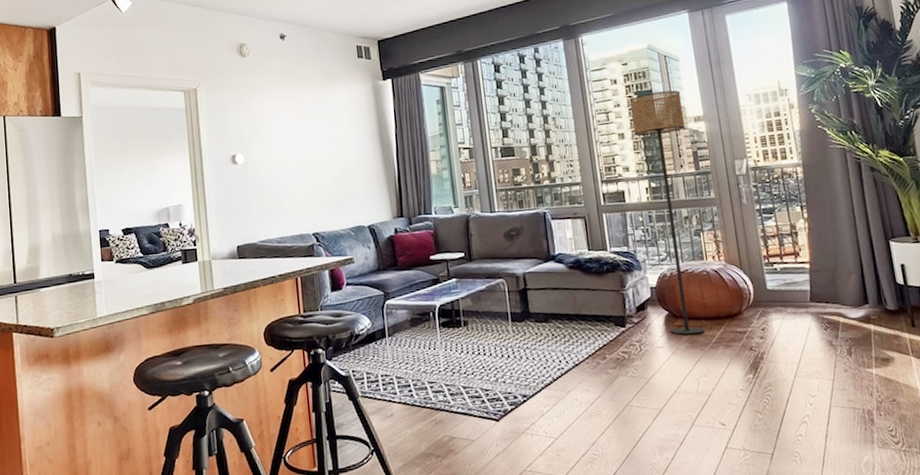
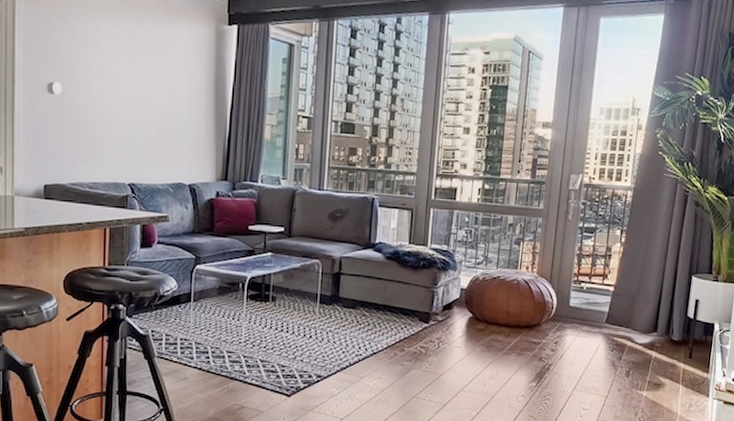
floor lamp: present [629,90,705,335] -> none [470,89,536,339]

